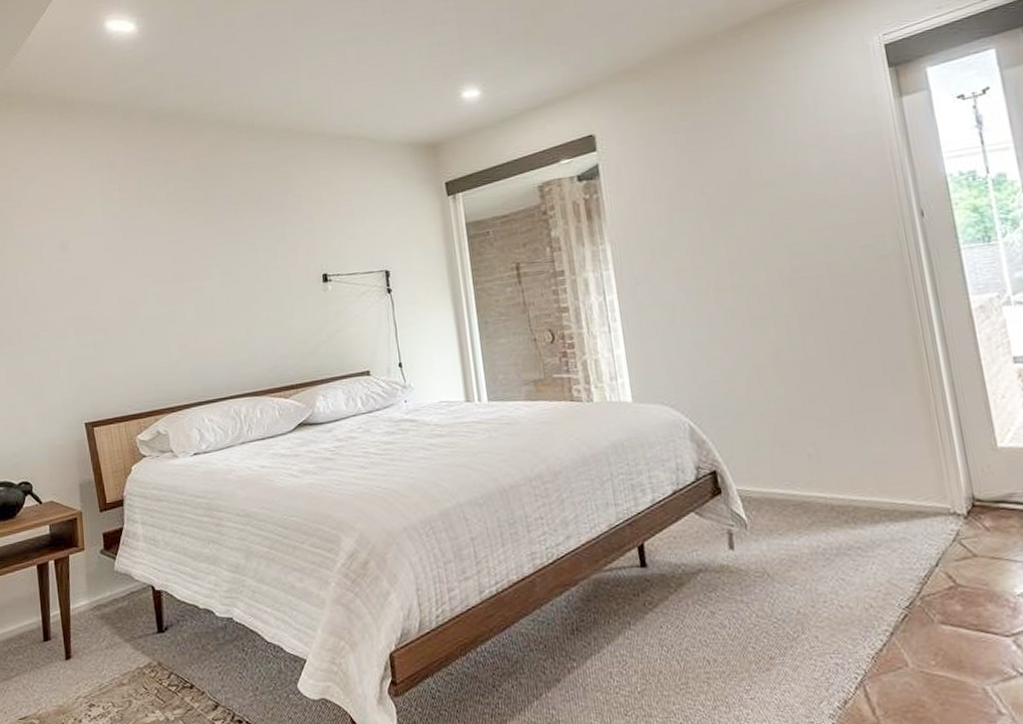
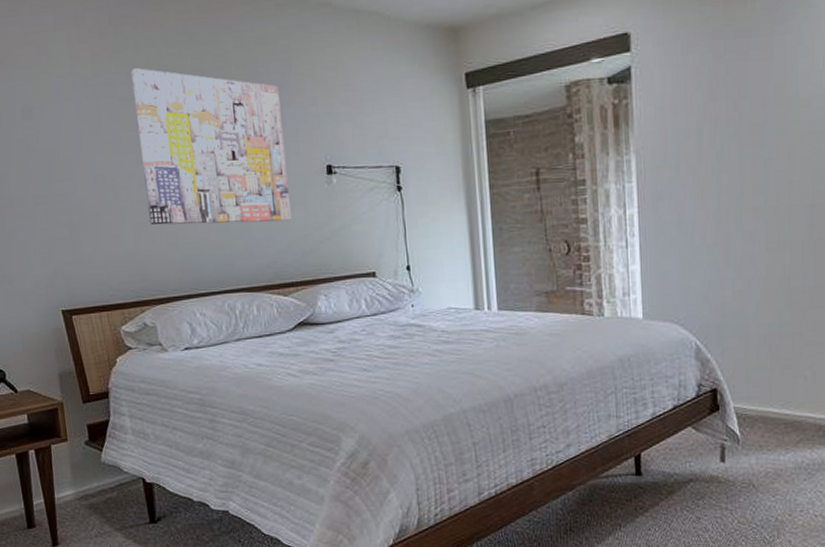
wall art: none [152,201,292,339] -> present [131,68,292,225]

